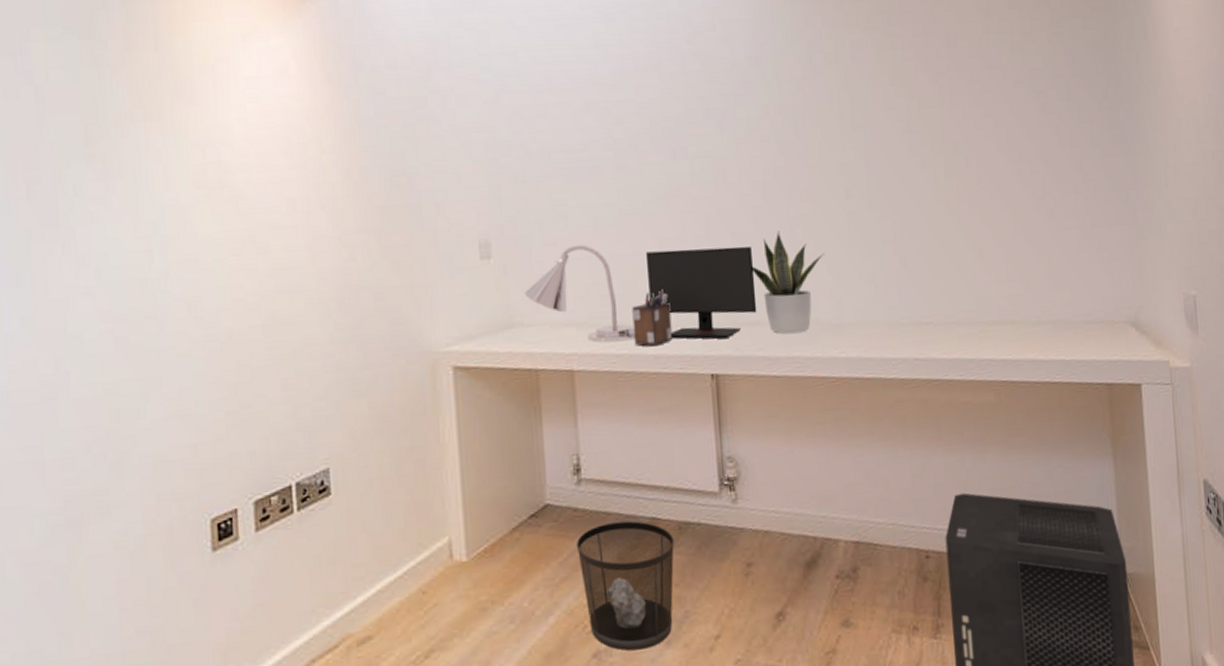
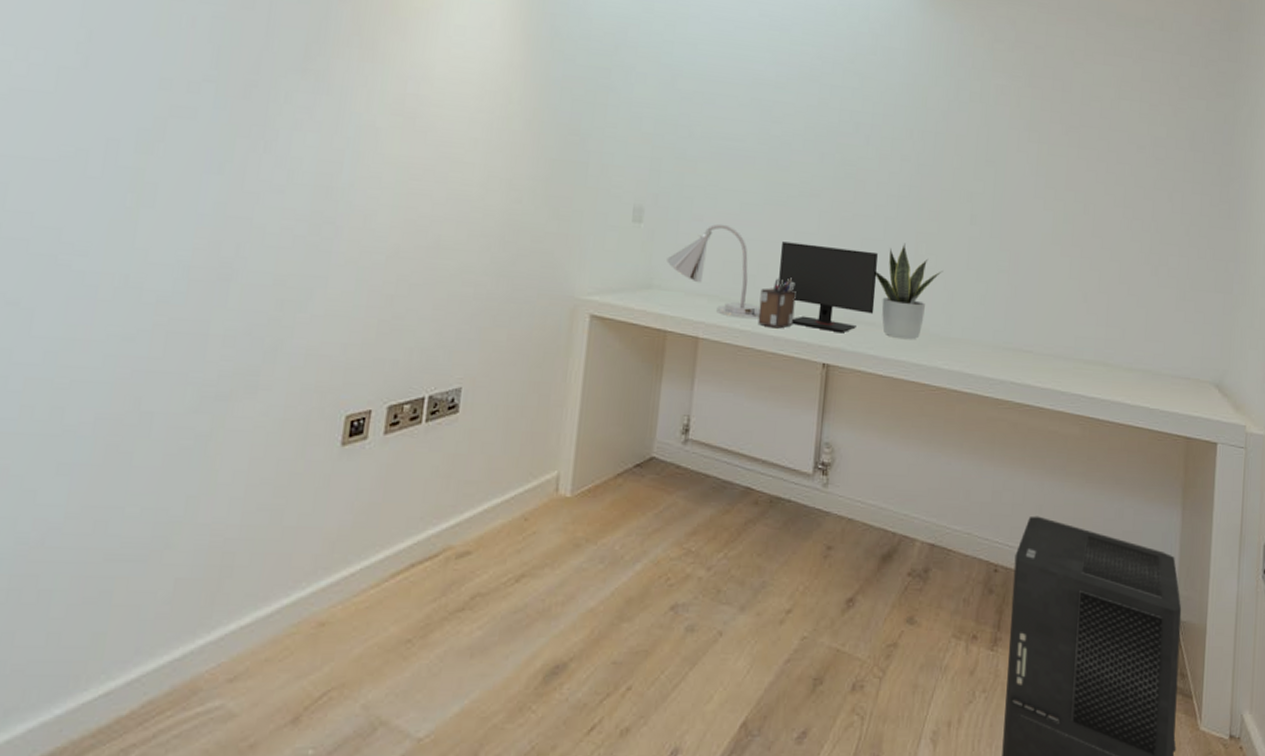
waste bin: present [576,520,675,651] -> none [672,485,764,610]

